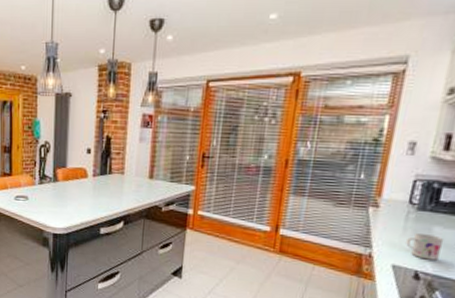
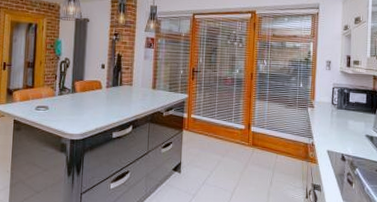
mug: present [406,232,445,261] -> none [334,125,356,145]

